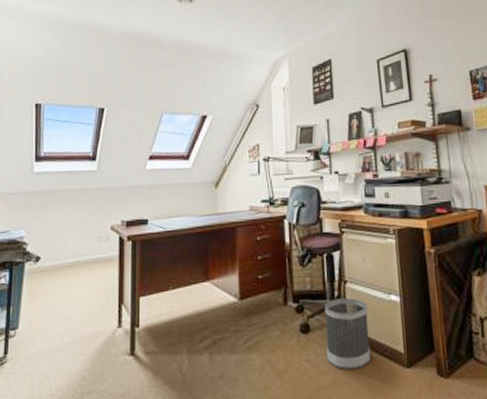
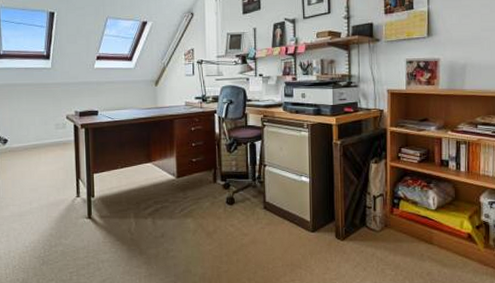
wastebasket: present [324,298,371,369] -> none [247,178,283,232]

